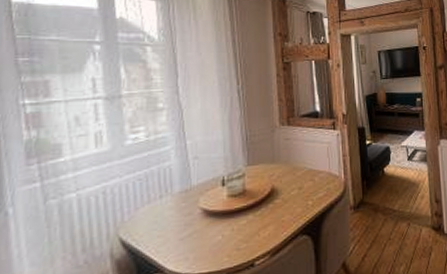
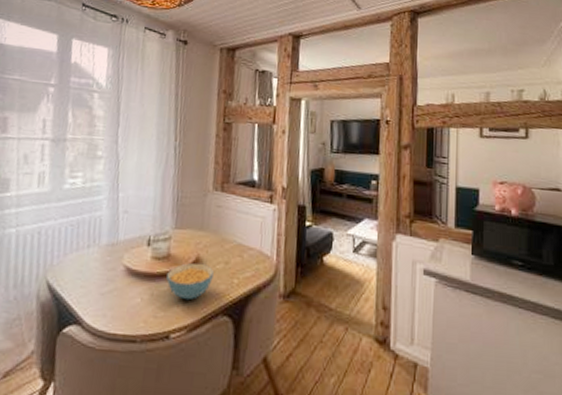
cereal bowl: none [245,192,289,229] -> present [166,263,214,301]

